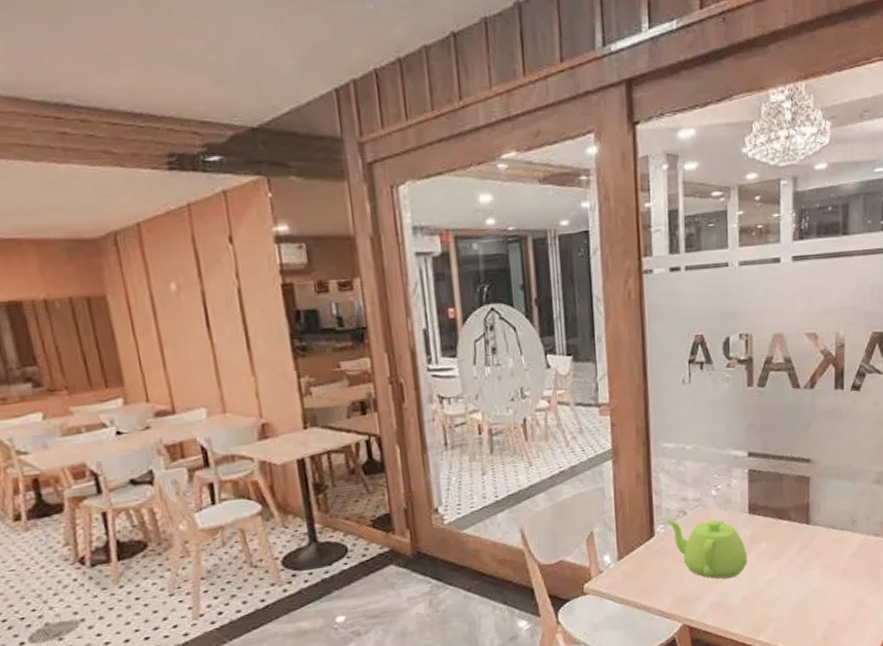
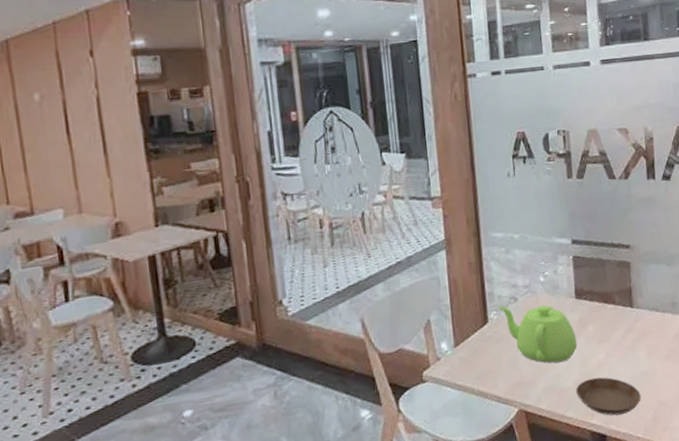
saucer: none [743,594,811,633] -> present [576,377,641,416]

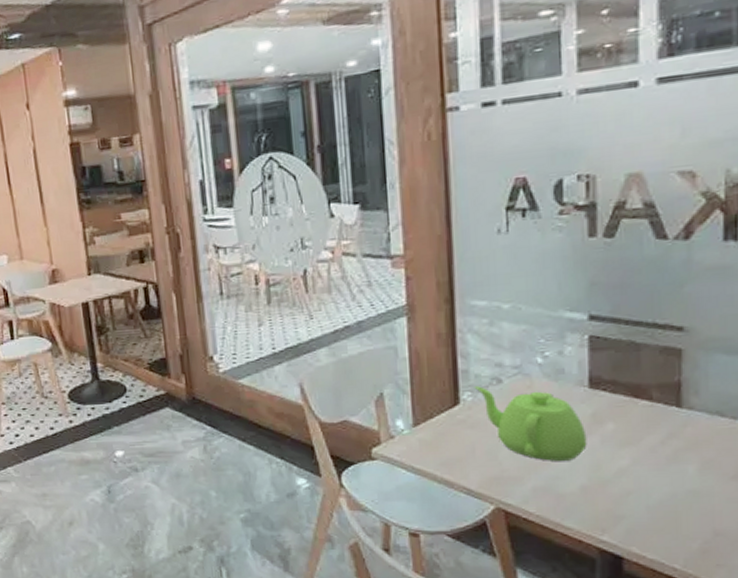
saucer: present [576,377,641,416] -> none [581,486,684,537]

